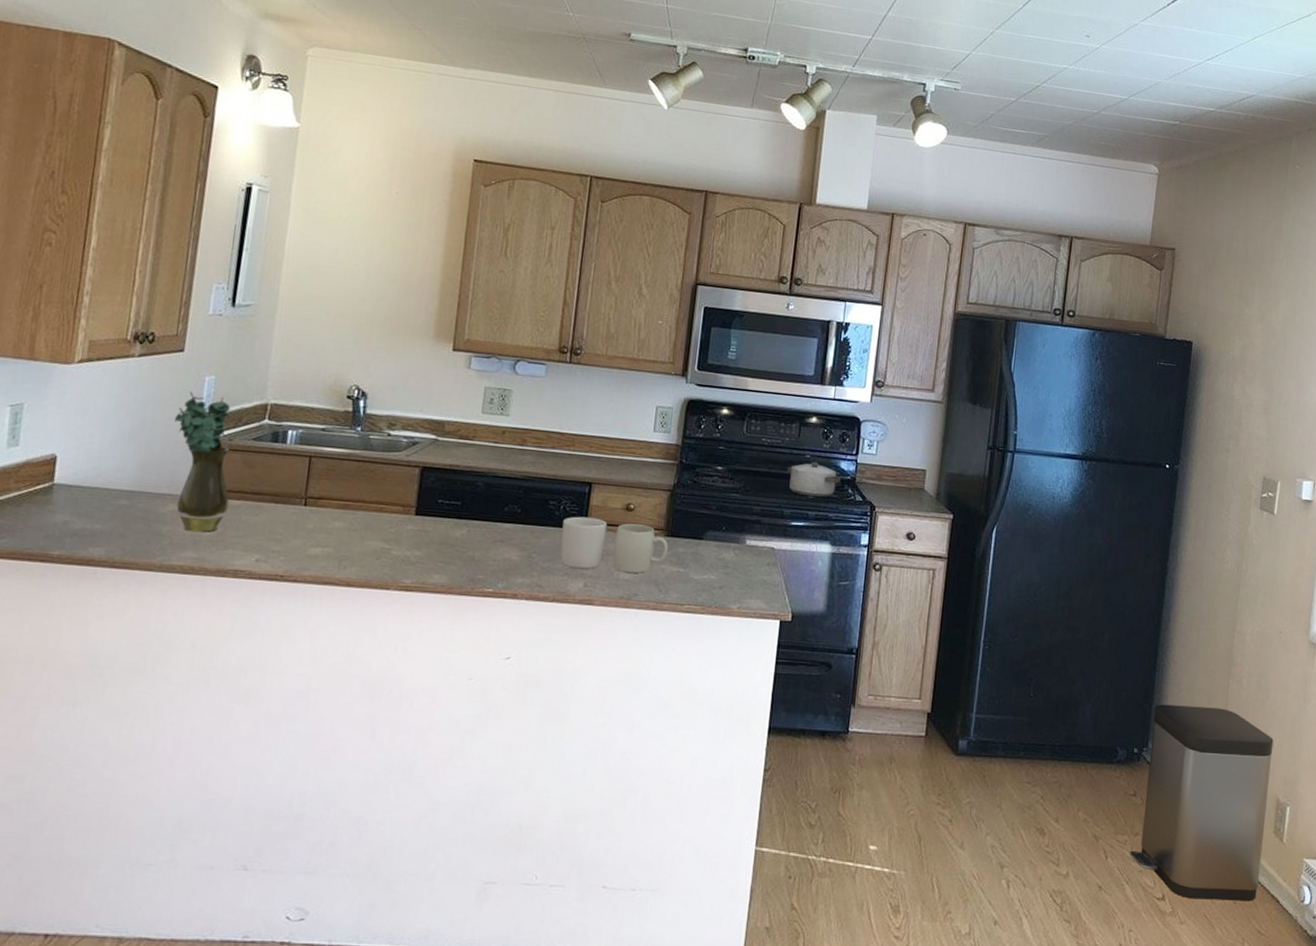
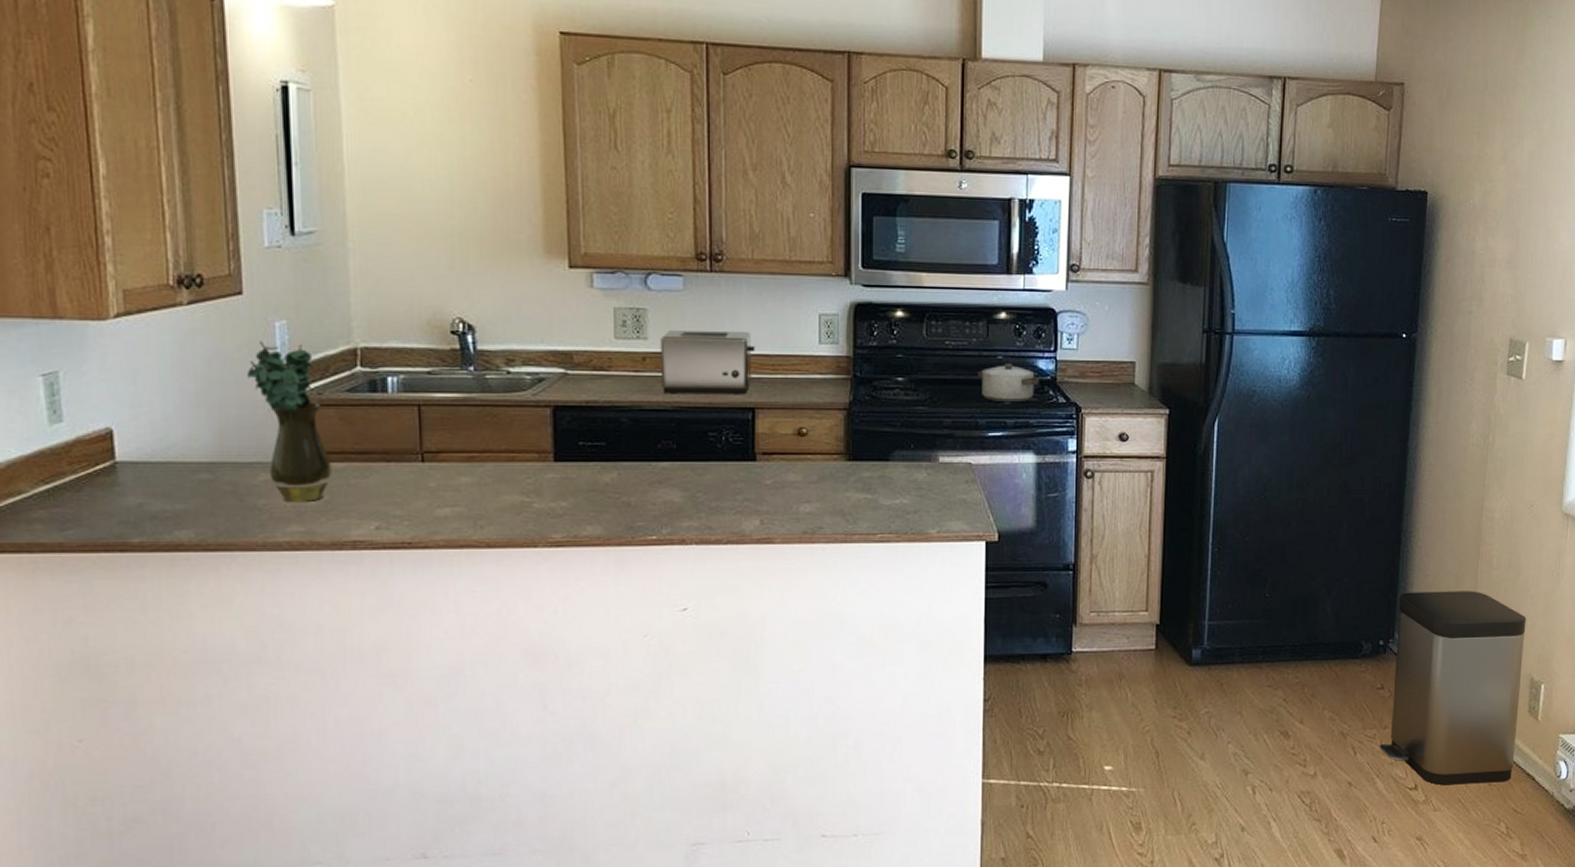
toaster: none [515,410,599,471] -> present [660,330,755,395]
mug: present [560,516,608,570] -> none [727,447,779,506]
mug: present [612,523,669,573] -> none [789,450,852,504]

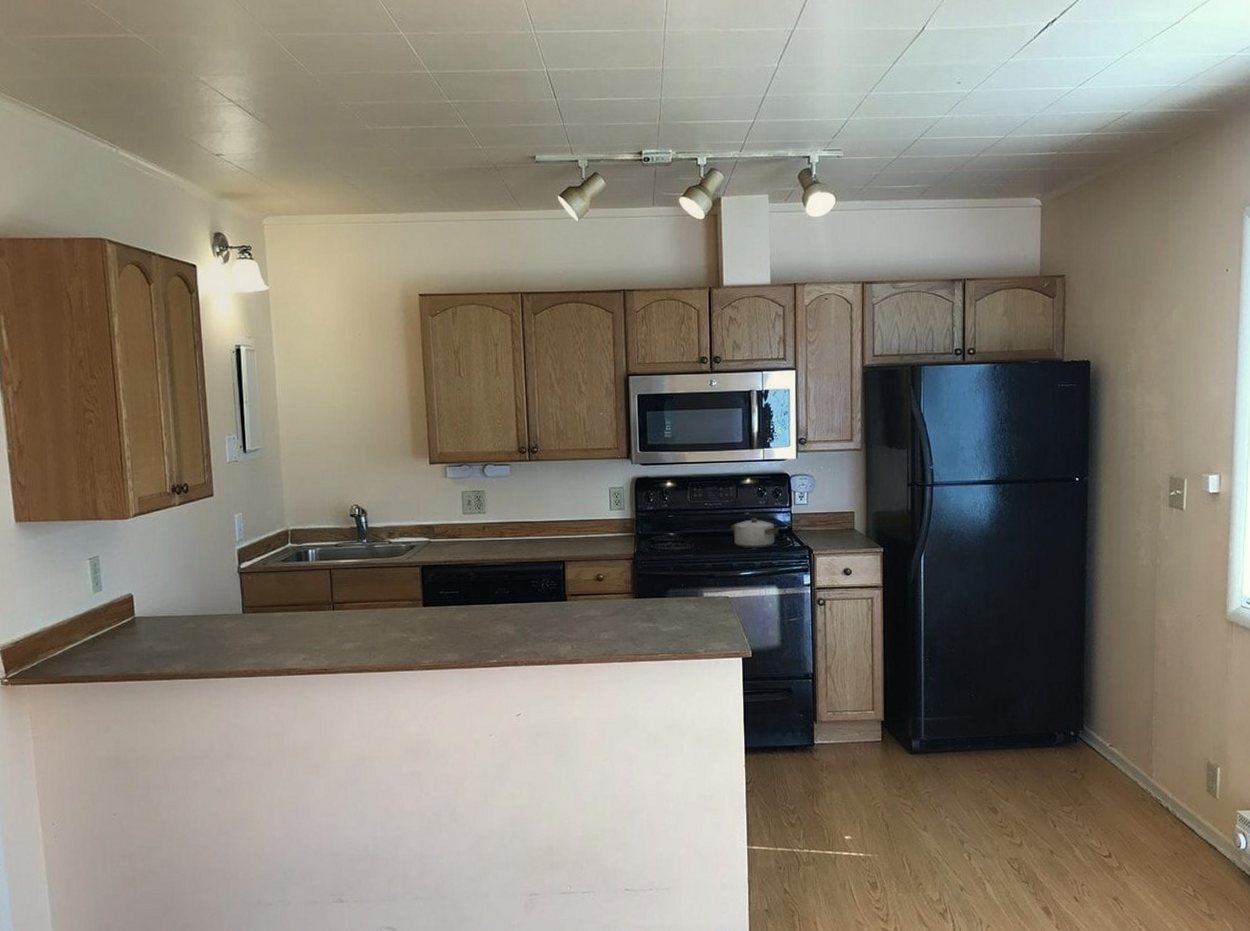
vase: present [248,341,332,503] -> none [217,528,273,643]
toaster: present [660,330,755,395] -> none [495,503,564,553]
pedal bin: present [1379,591,1526,786] -> none [1076,688,1200,854]

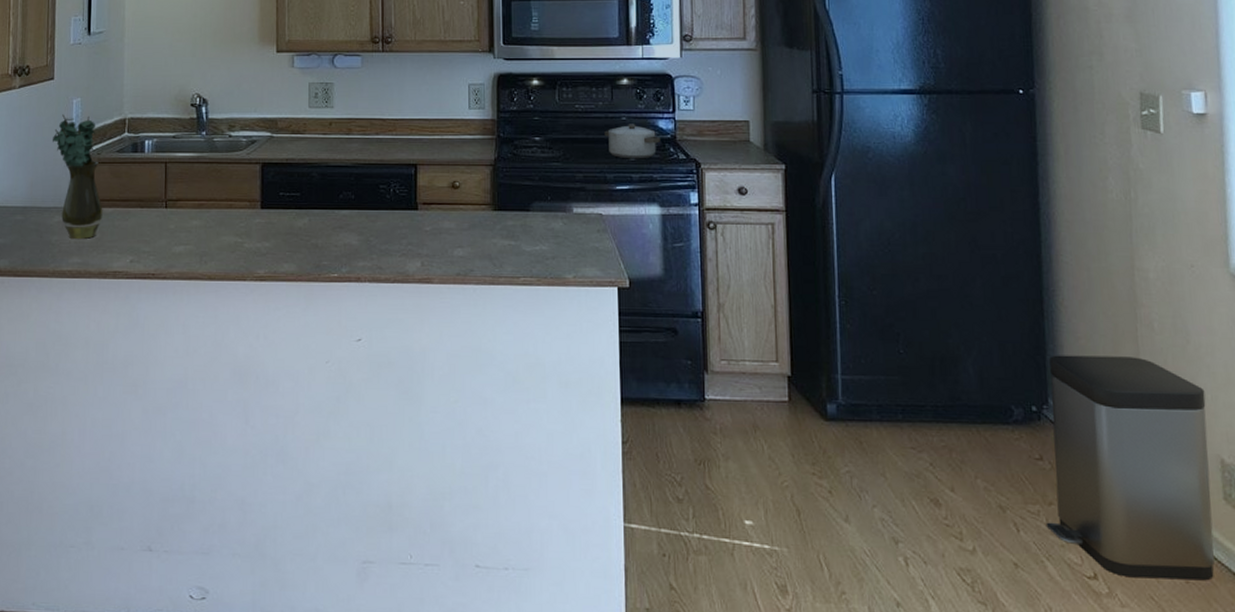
vase: none [217,528,273,643] -> present [53,114,103,240]
pedal bin: none [1076,688,1200,854] -> present [1046,355,1215,580]

